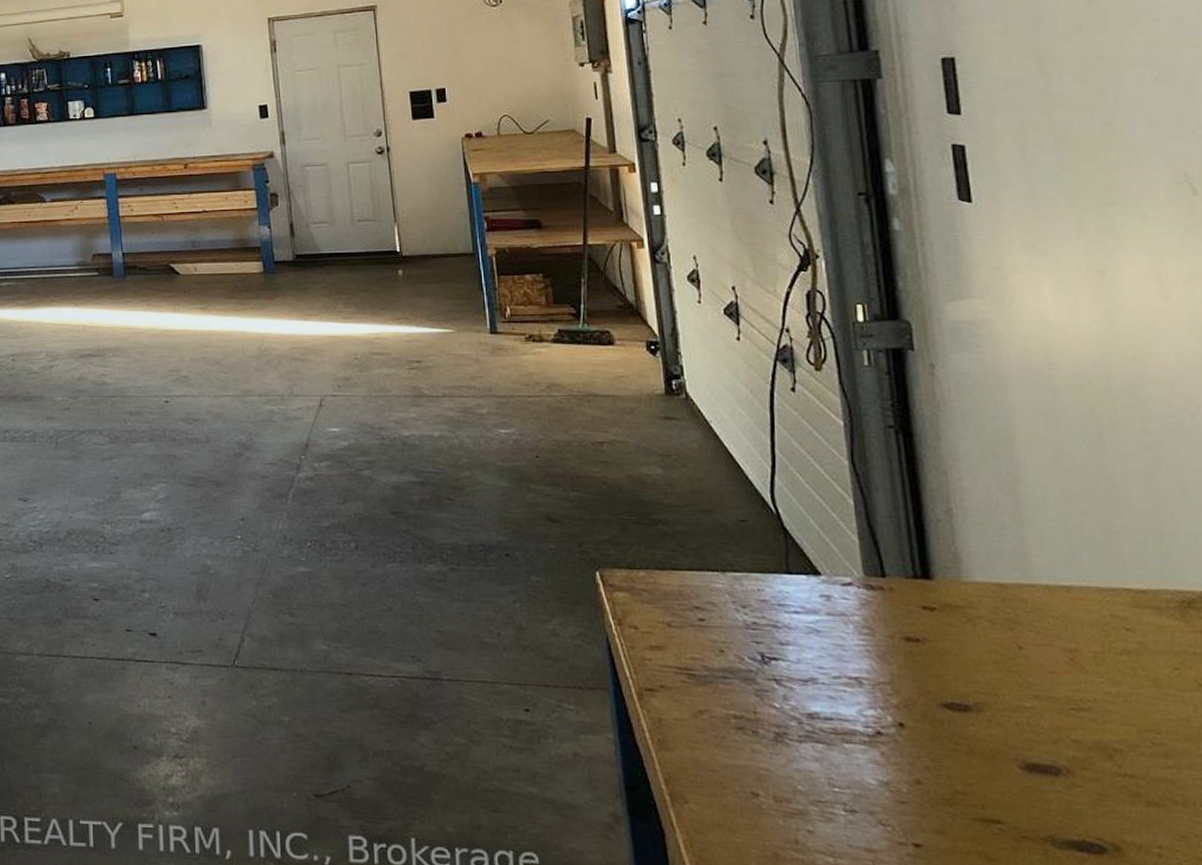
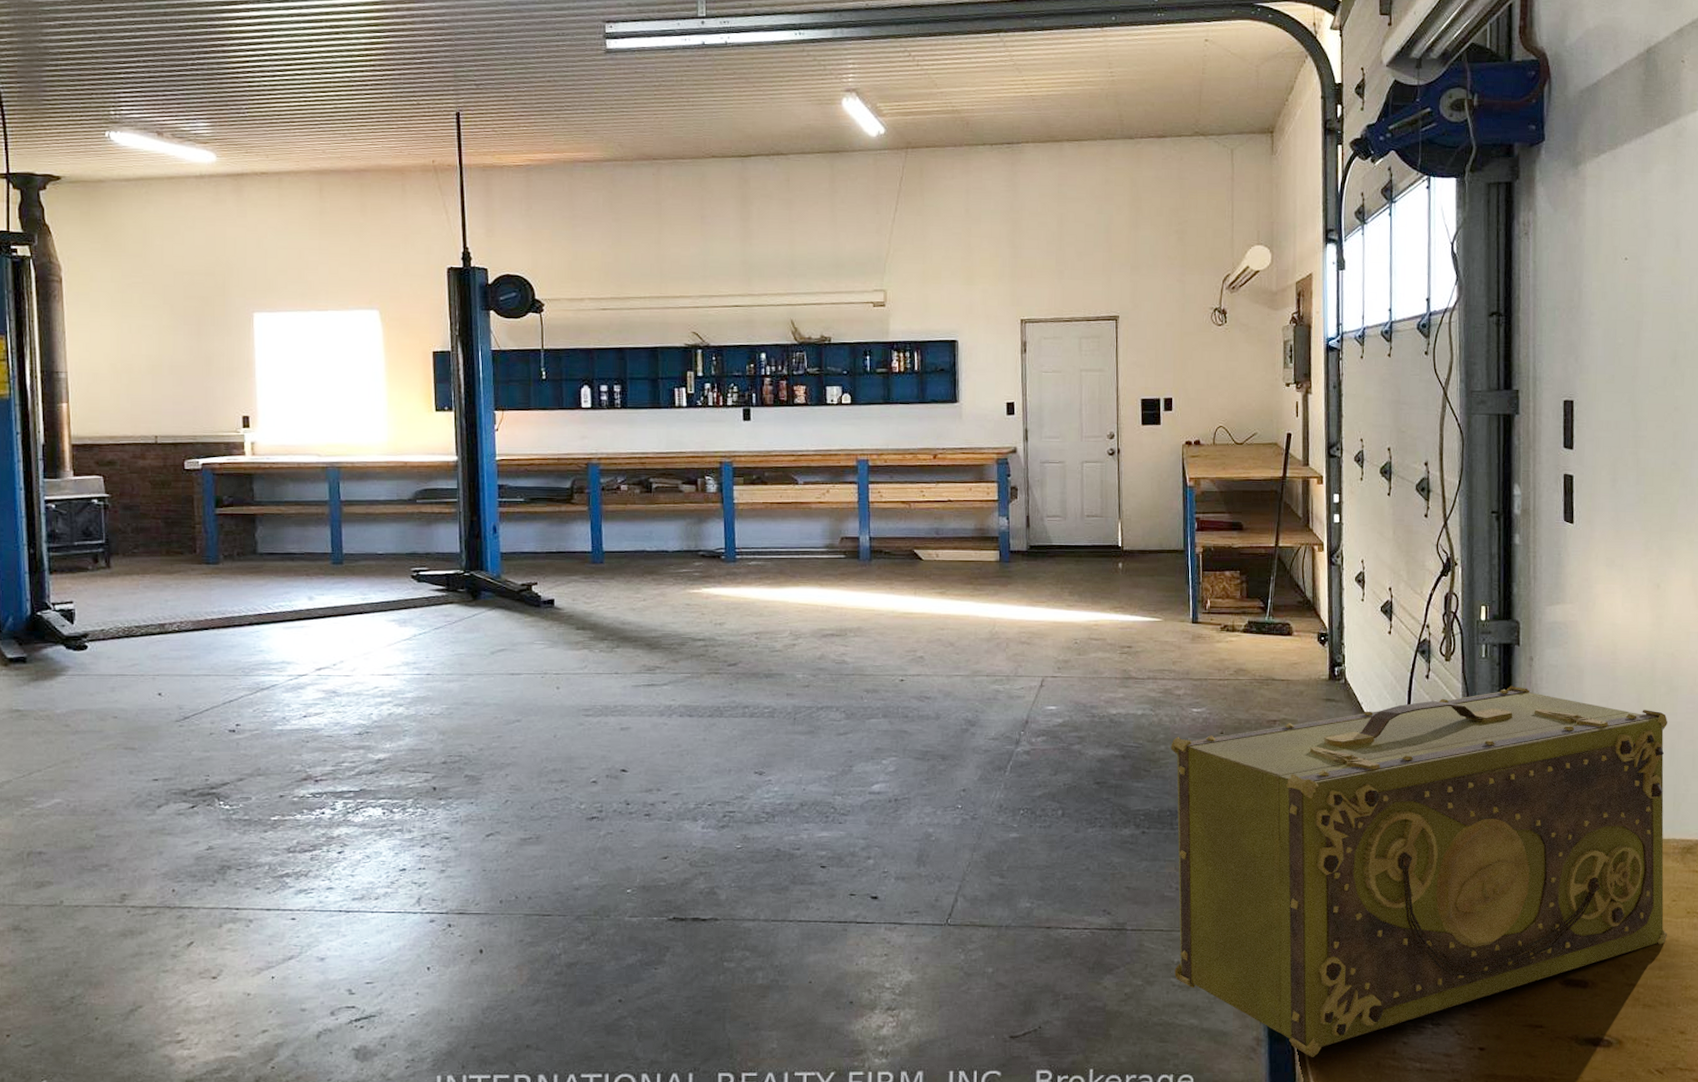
toolbox: none [477,398,1172,842] -> present [1171,685,1667,1057]

